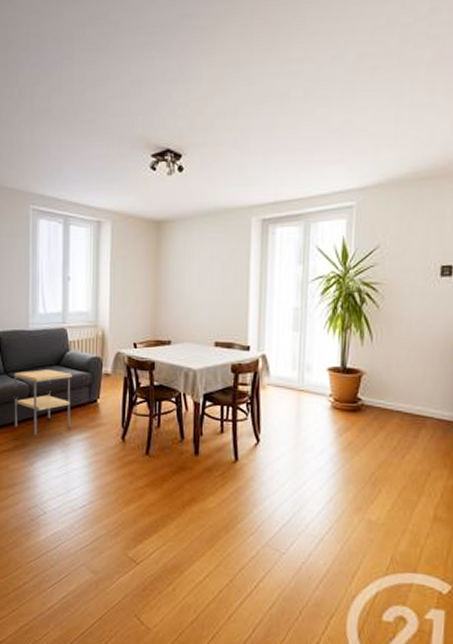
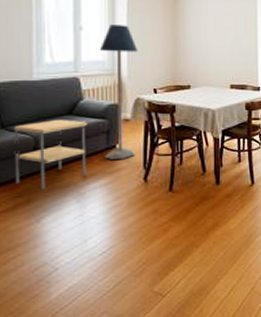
floor lamp: none [84,274,120,414] -> present [99,25,139,160]

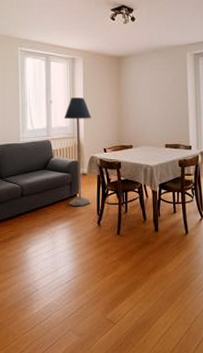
side table: present [14,120,87,190] -> none [8,173,56,227]

